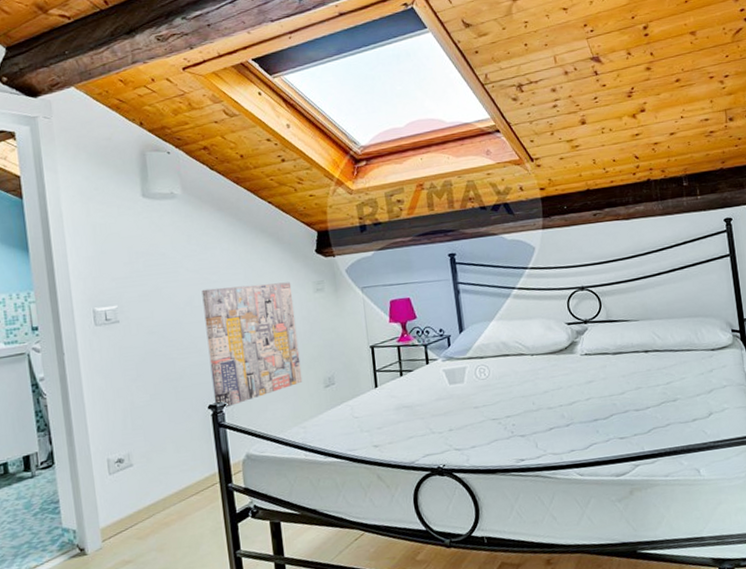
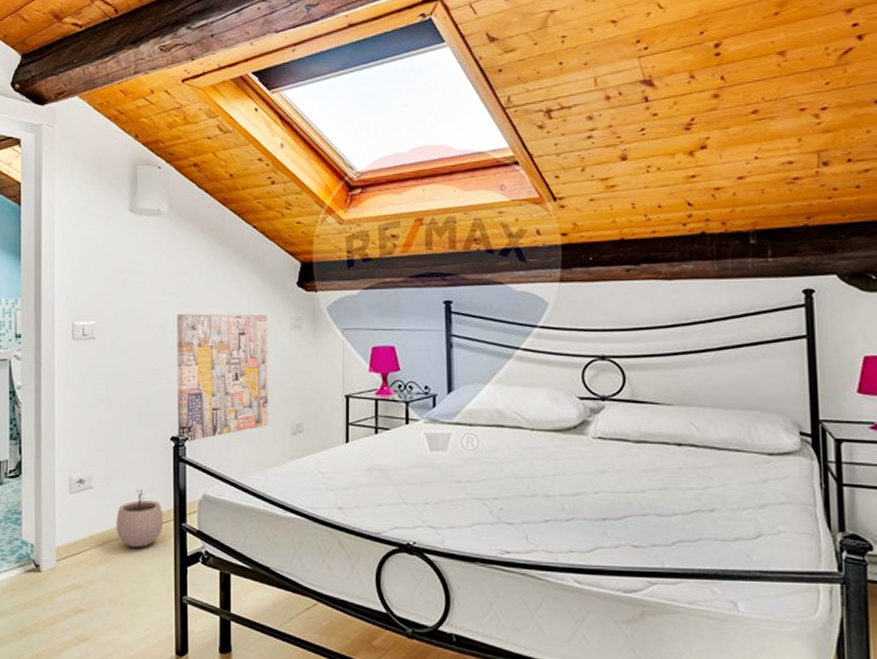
plant pot: none [160,458,210,515] -> present [116,488,164,547]

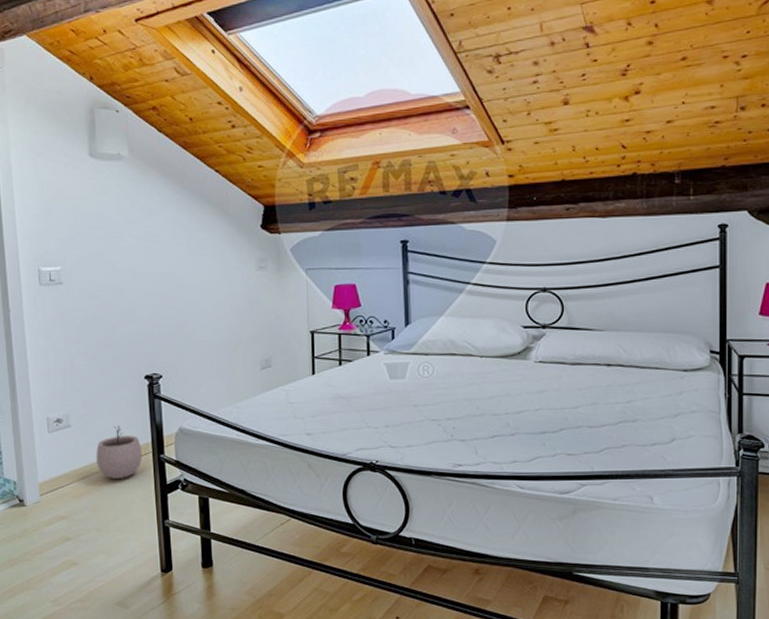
wall art: present [177,313,269,442] -> none [144,256,239,380]

